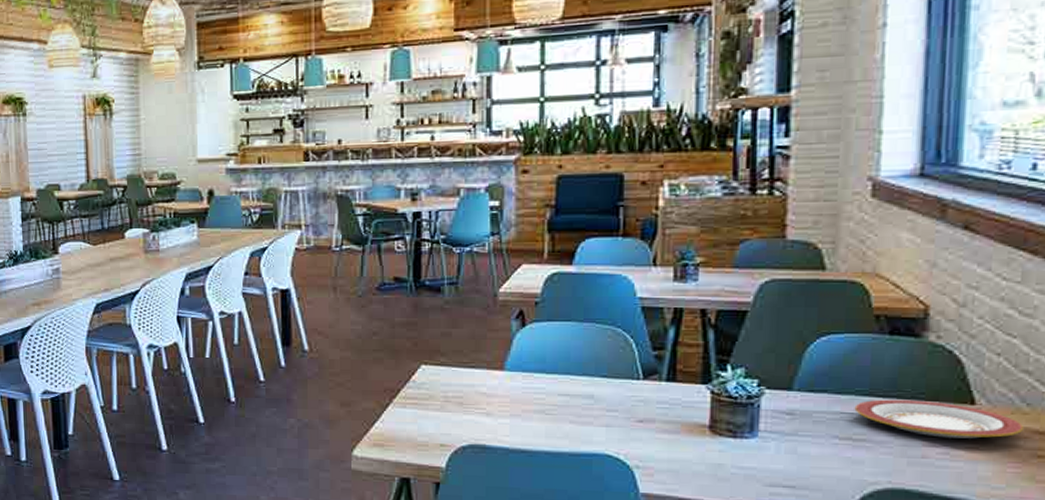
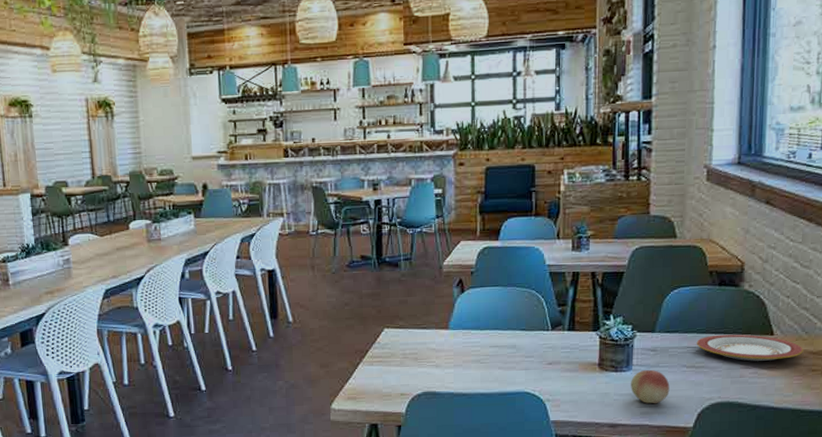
fruit: none [755,437,814,484] -> present [631,369,670,404]

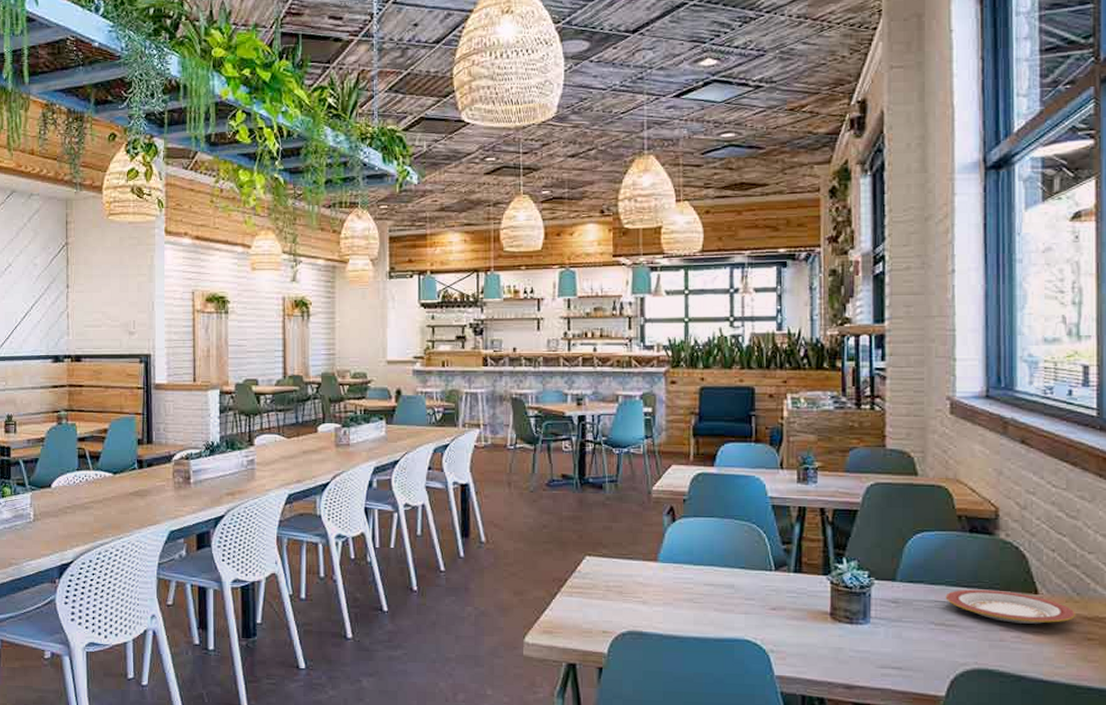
fruit: present [631,369,670,404] -> none [869,623,916,665]

